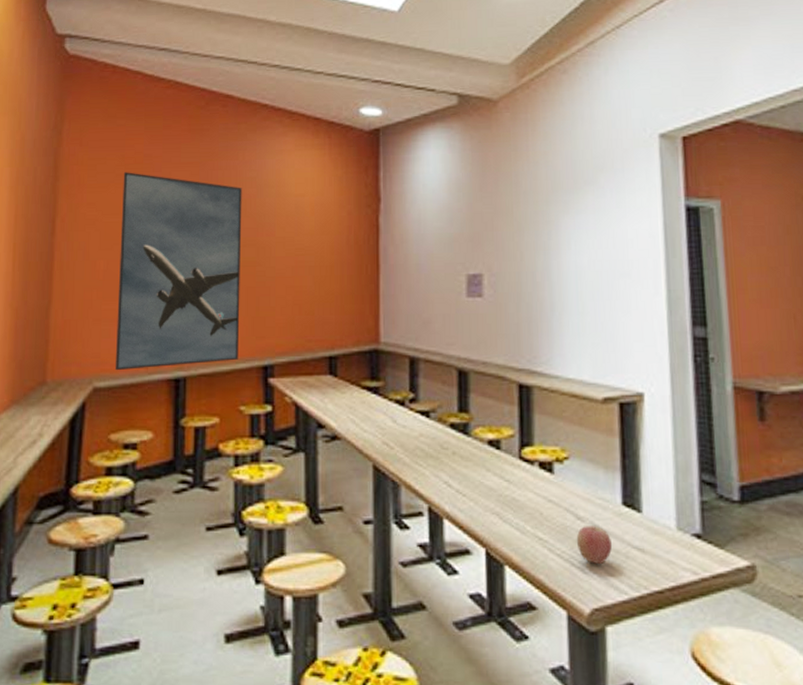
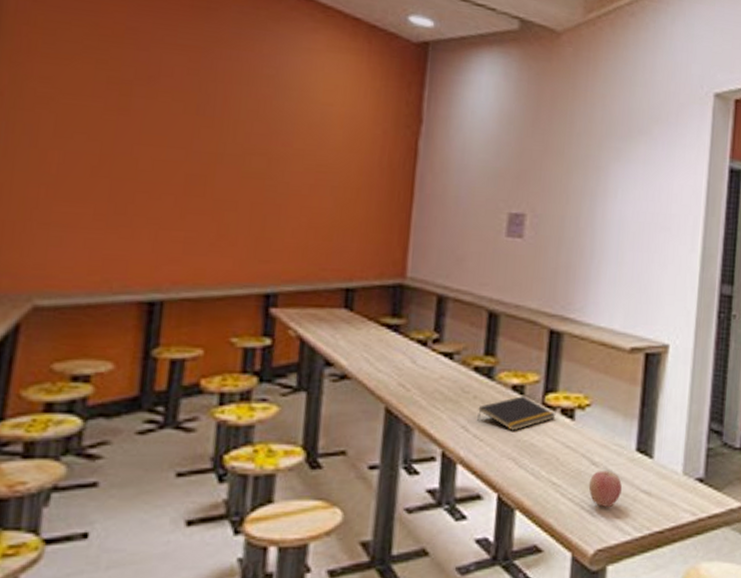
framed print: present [114,172,242,371] -> none [65,44,256,288]
notepad: none [458,451,534,486] -> present [477,396,556,431]

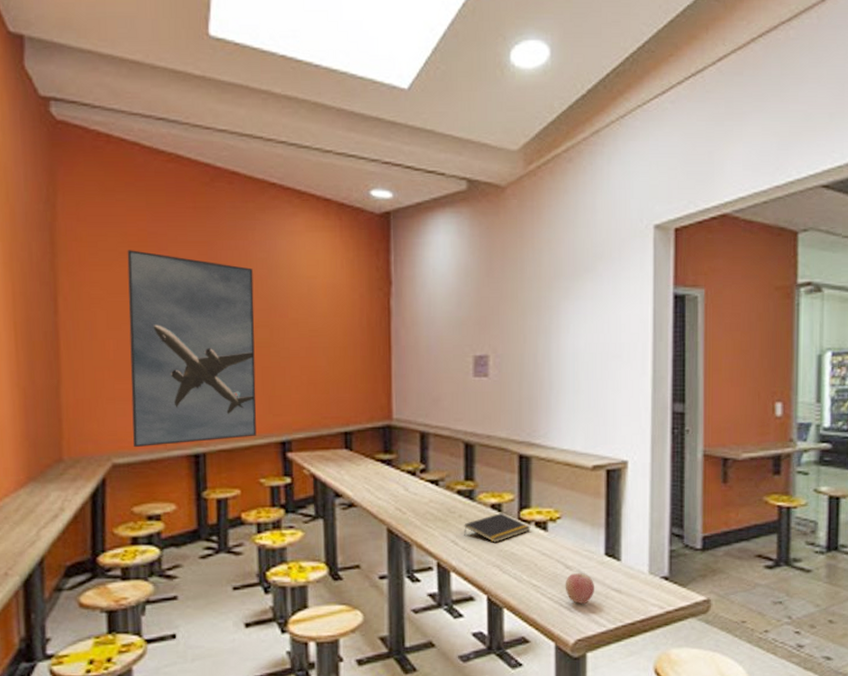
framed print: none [65,44,256,288] -> present [127,250,257,448]

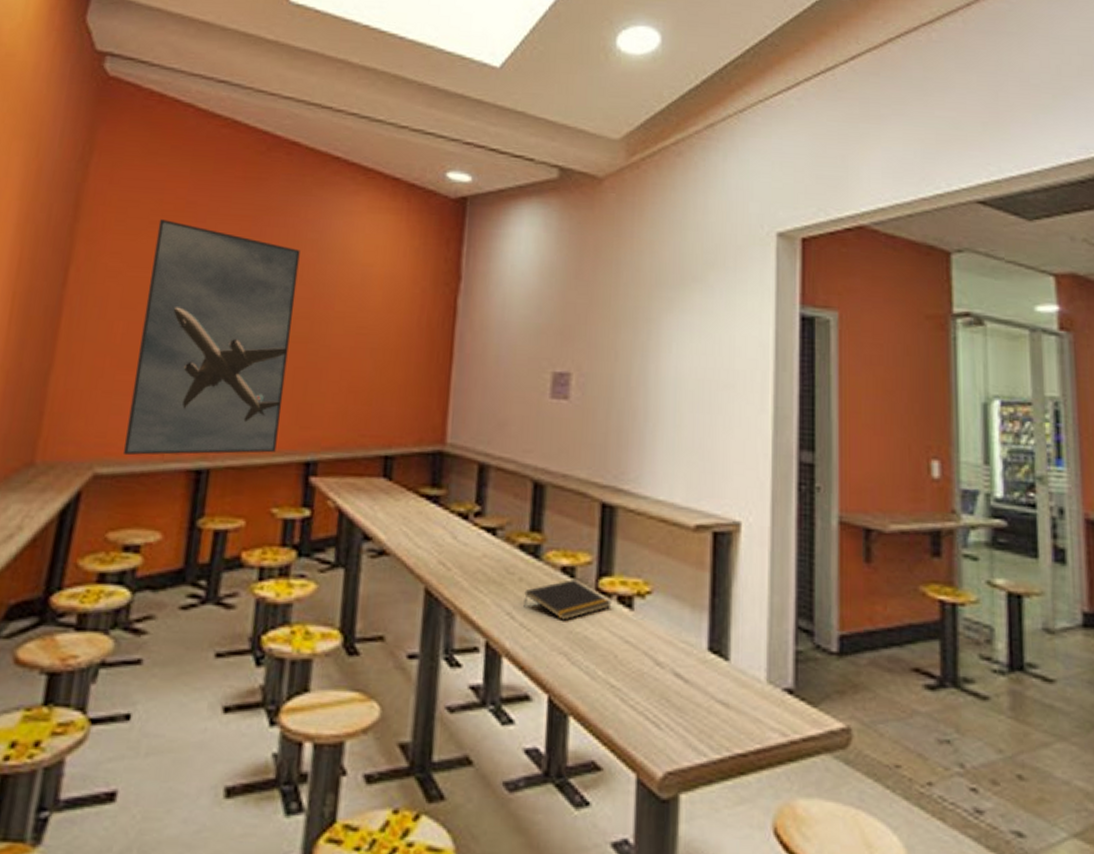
apple: present [565,573,594,604] -> none [653,673,693,719]

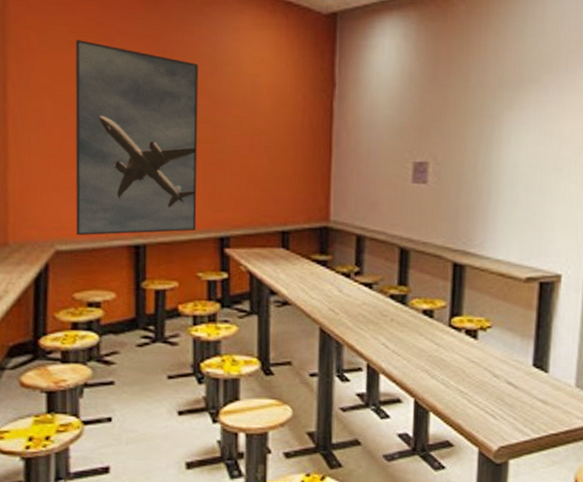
notepad: present [524,579,612,621] -> none [395,319,461,348]

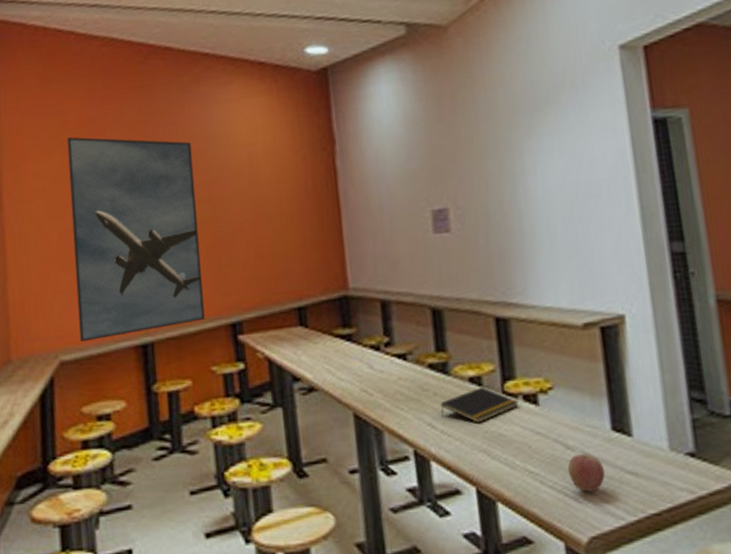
notepad: none [395,319,461,348] -> present [440,387,519,423]
apple: none [491,382,521,412] -> present [567,454,605,492]

